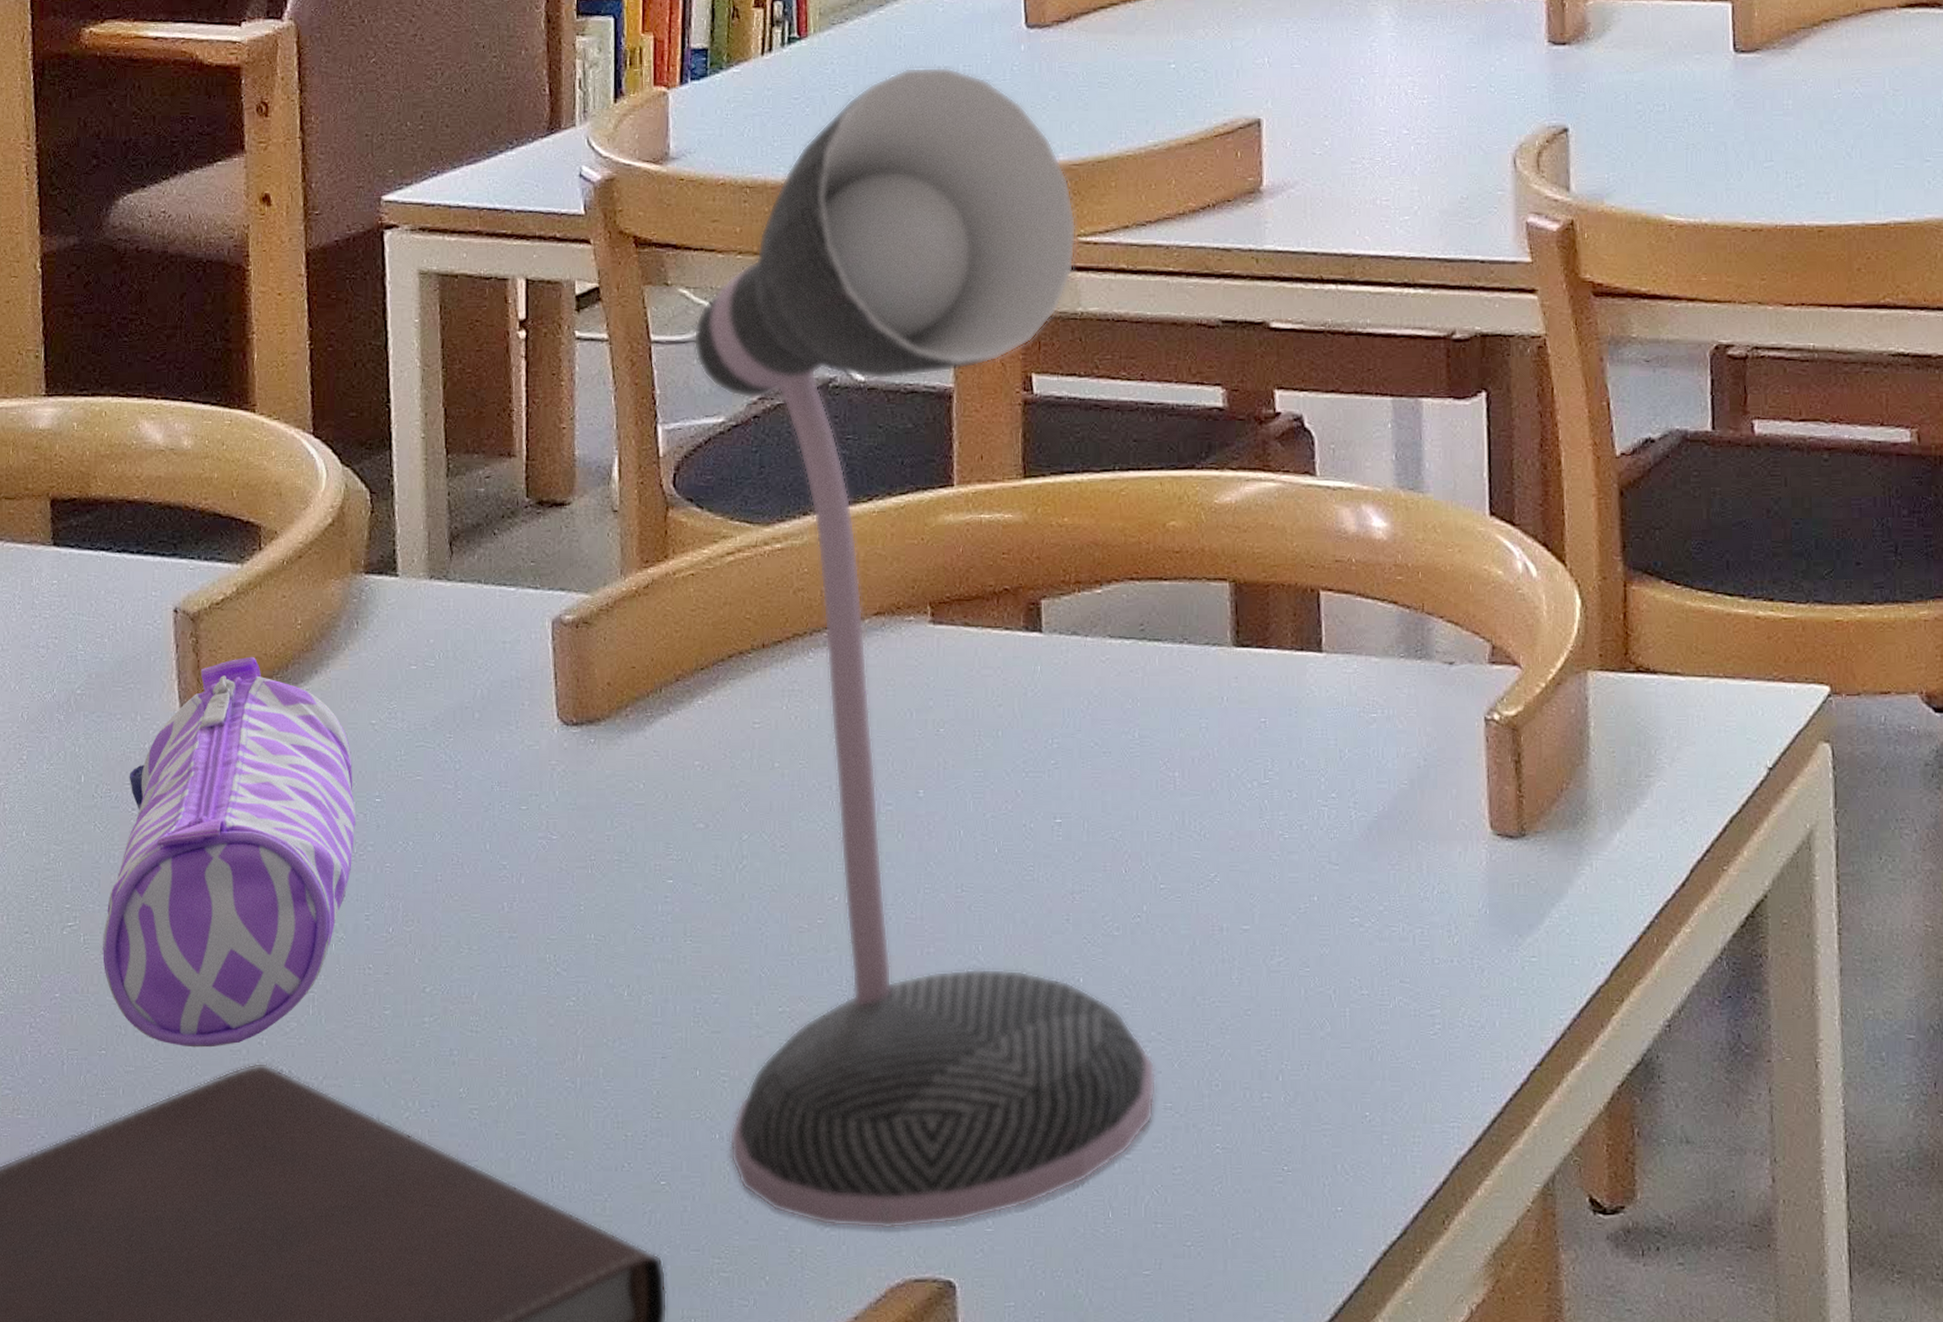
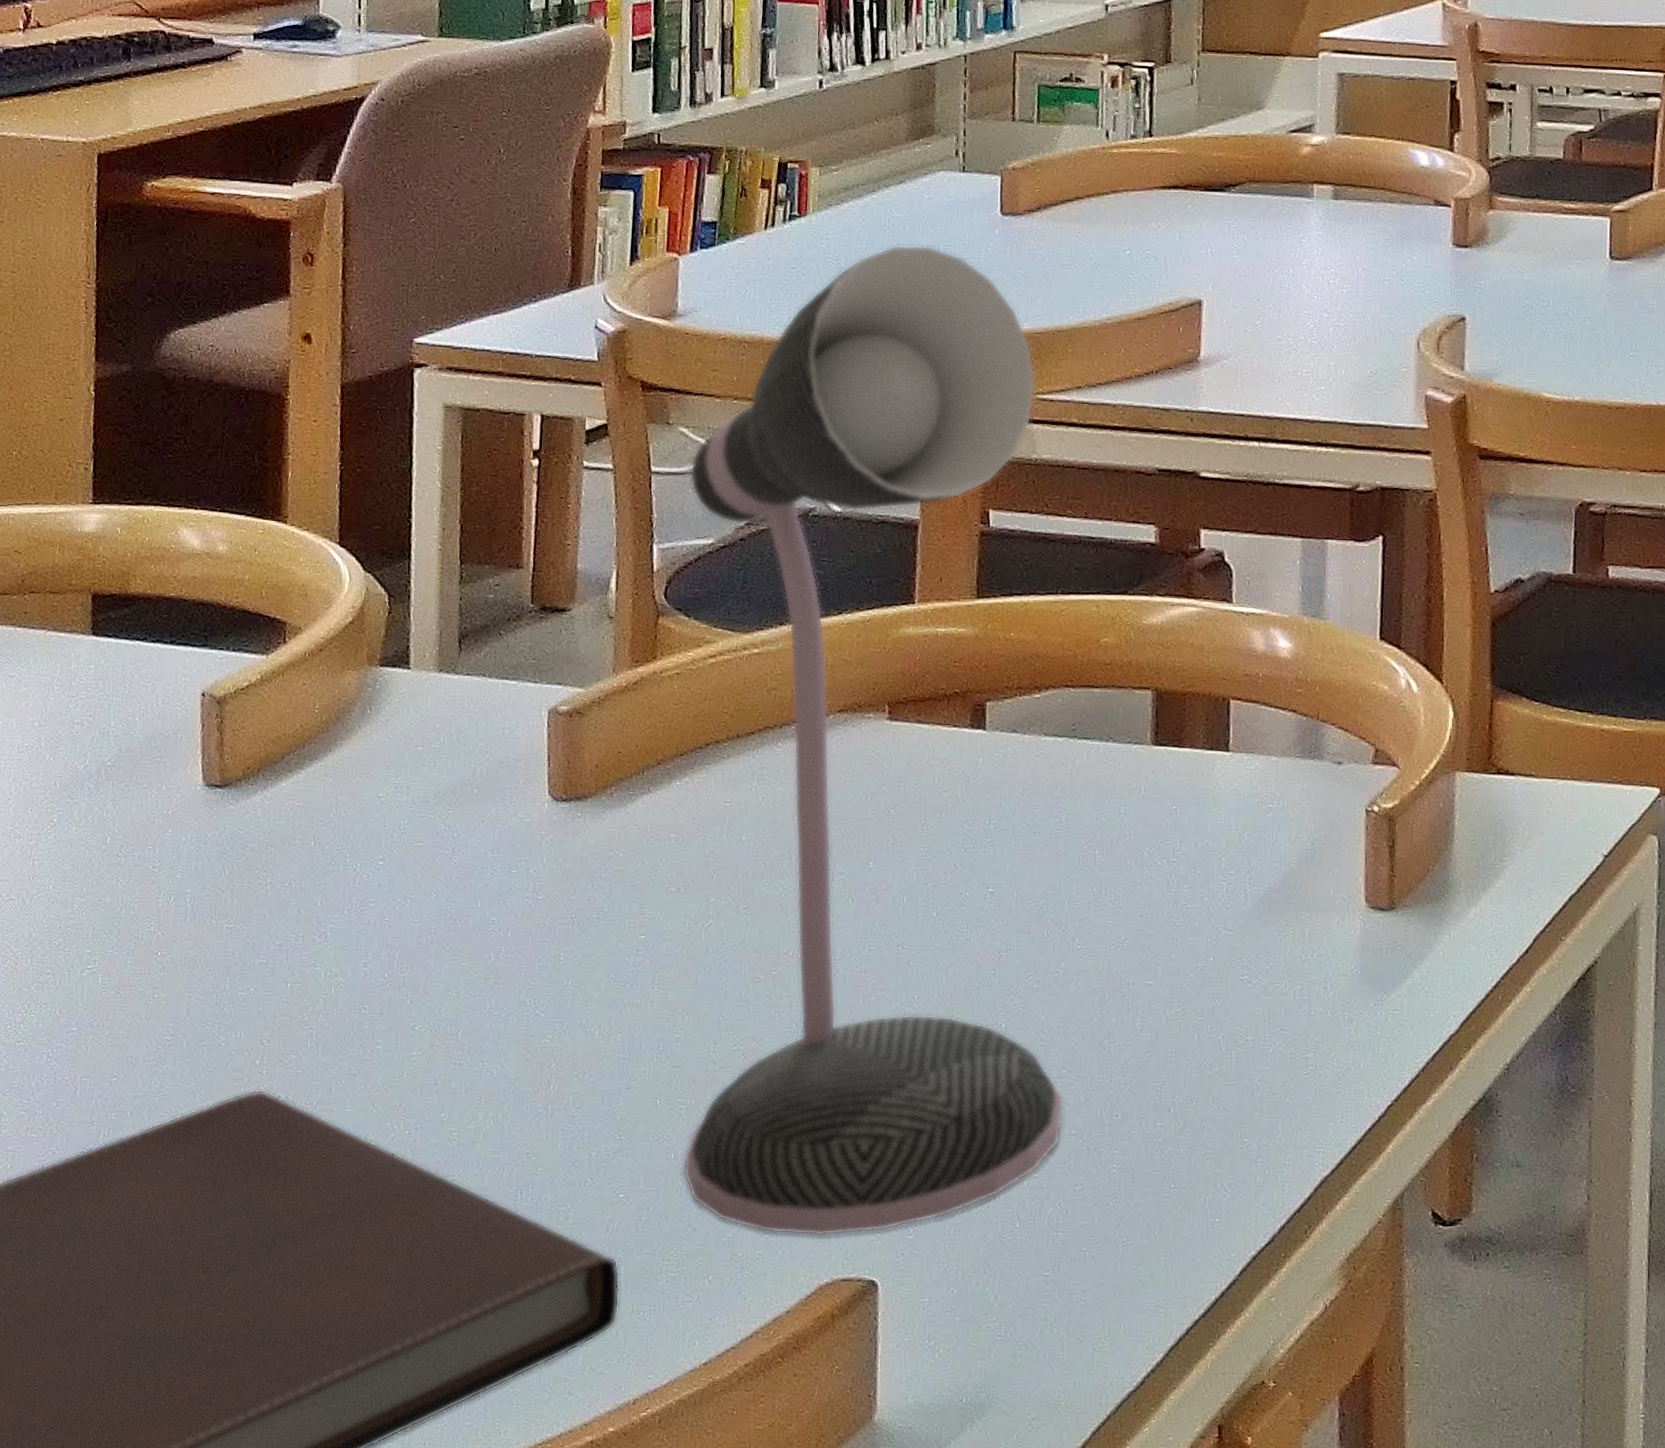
pencil case: present [103,656,355,1048] -> none [118,736,360,1076]

